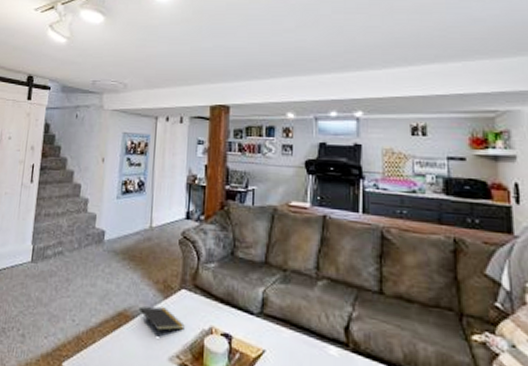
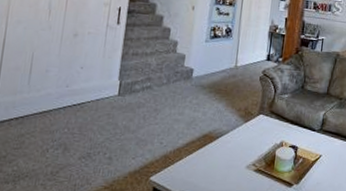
notepad: present [138,306,185,337] -> none [222,128,261,151]

